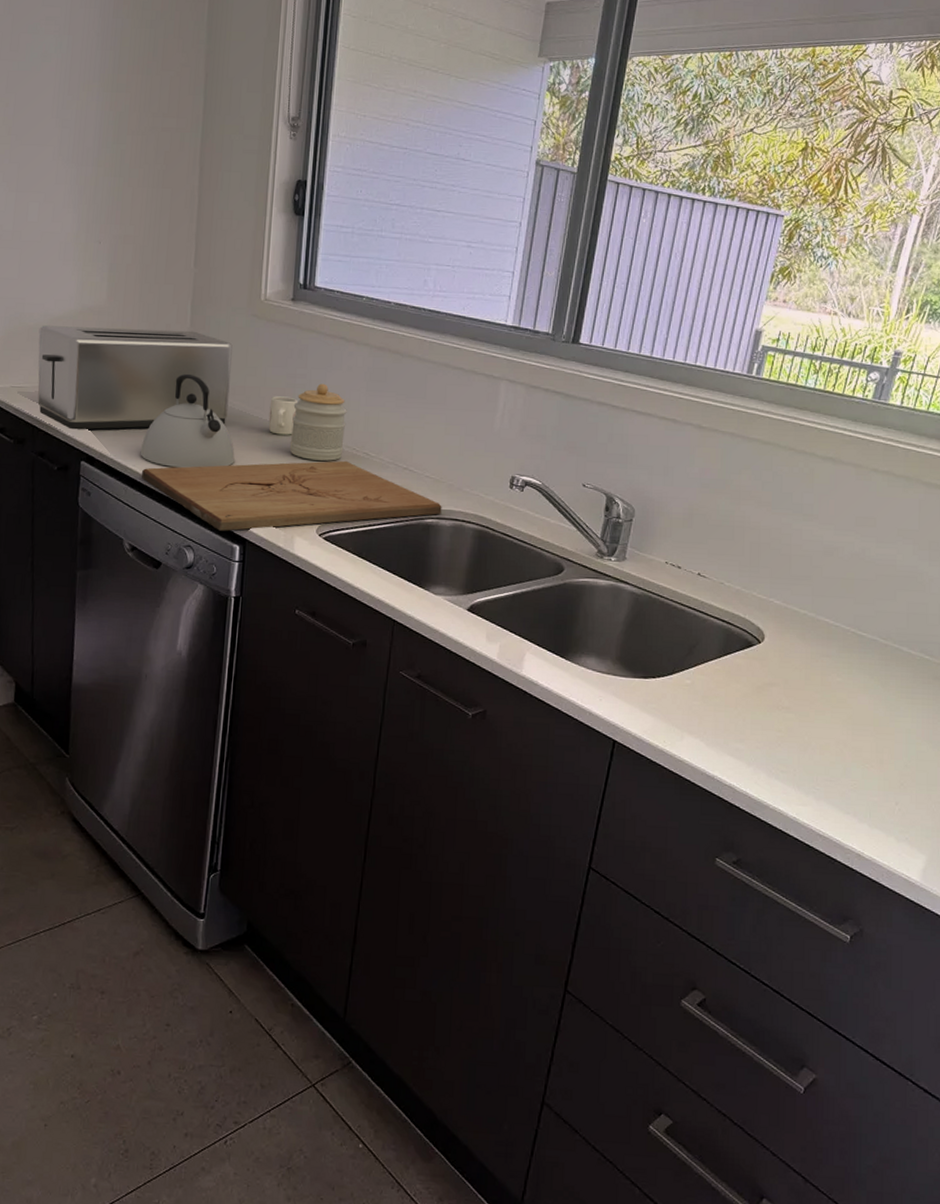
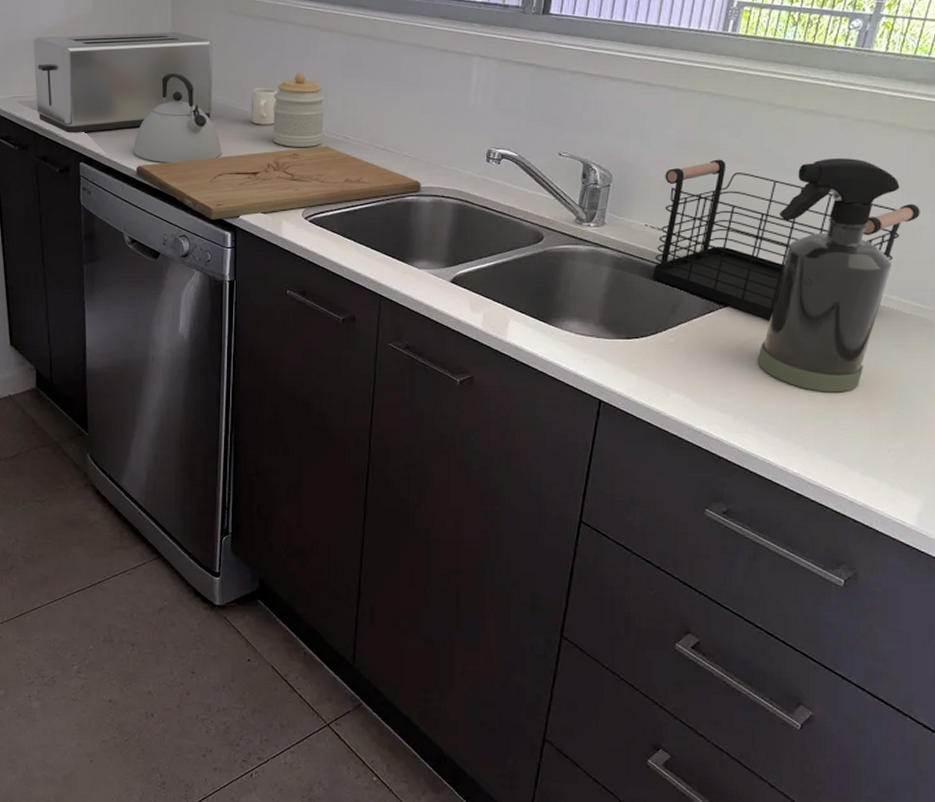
dish rack: none [670,500,930,666] -> present [652,159,920,320]
spray bottle: none [771,506,912,743] -> present [757,158,900,393]

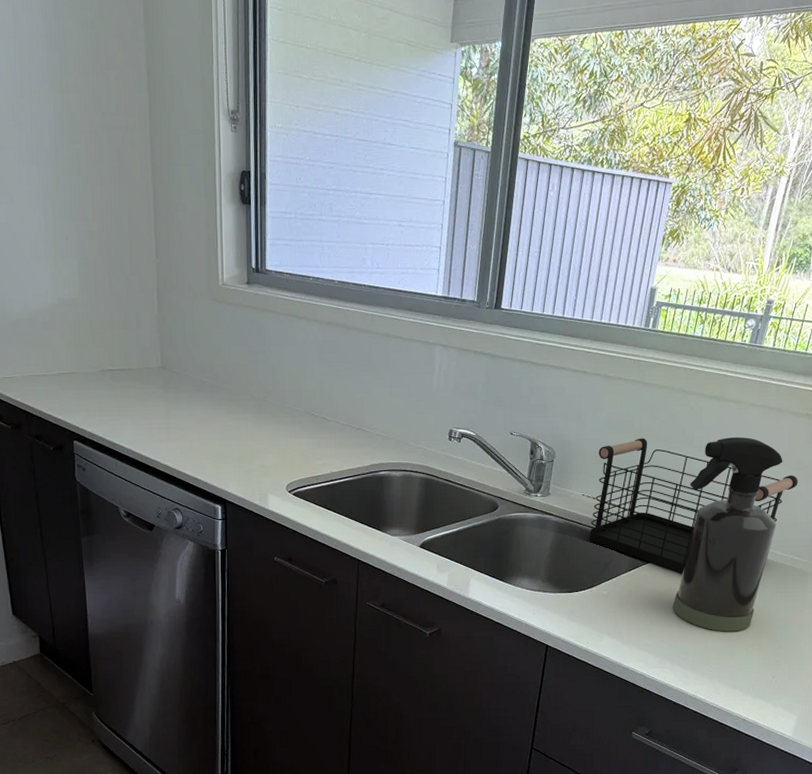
toaster: present [33,31,213,133] -> none [21,317,199,413]
kettle: present [133,72,221,163] -> none [125,356,209,442]
cutting board: present [136,145,421,220] -> none [129,425,392,494]
mug: present [251,88,277,125] -> none [236,371,260,406]
jar: present [272,72,325,147] -> none [256,358,304,427]

